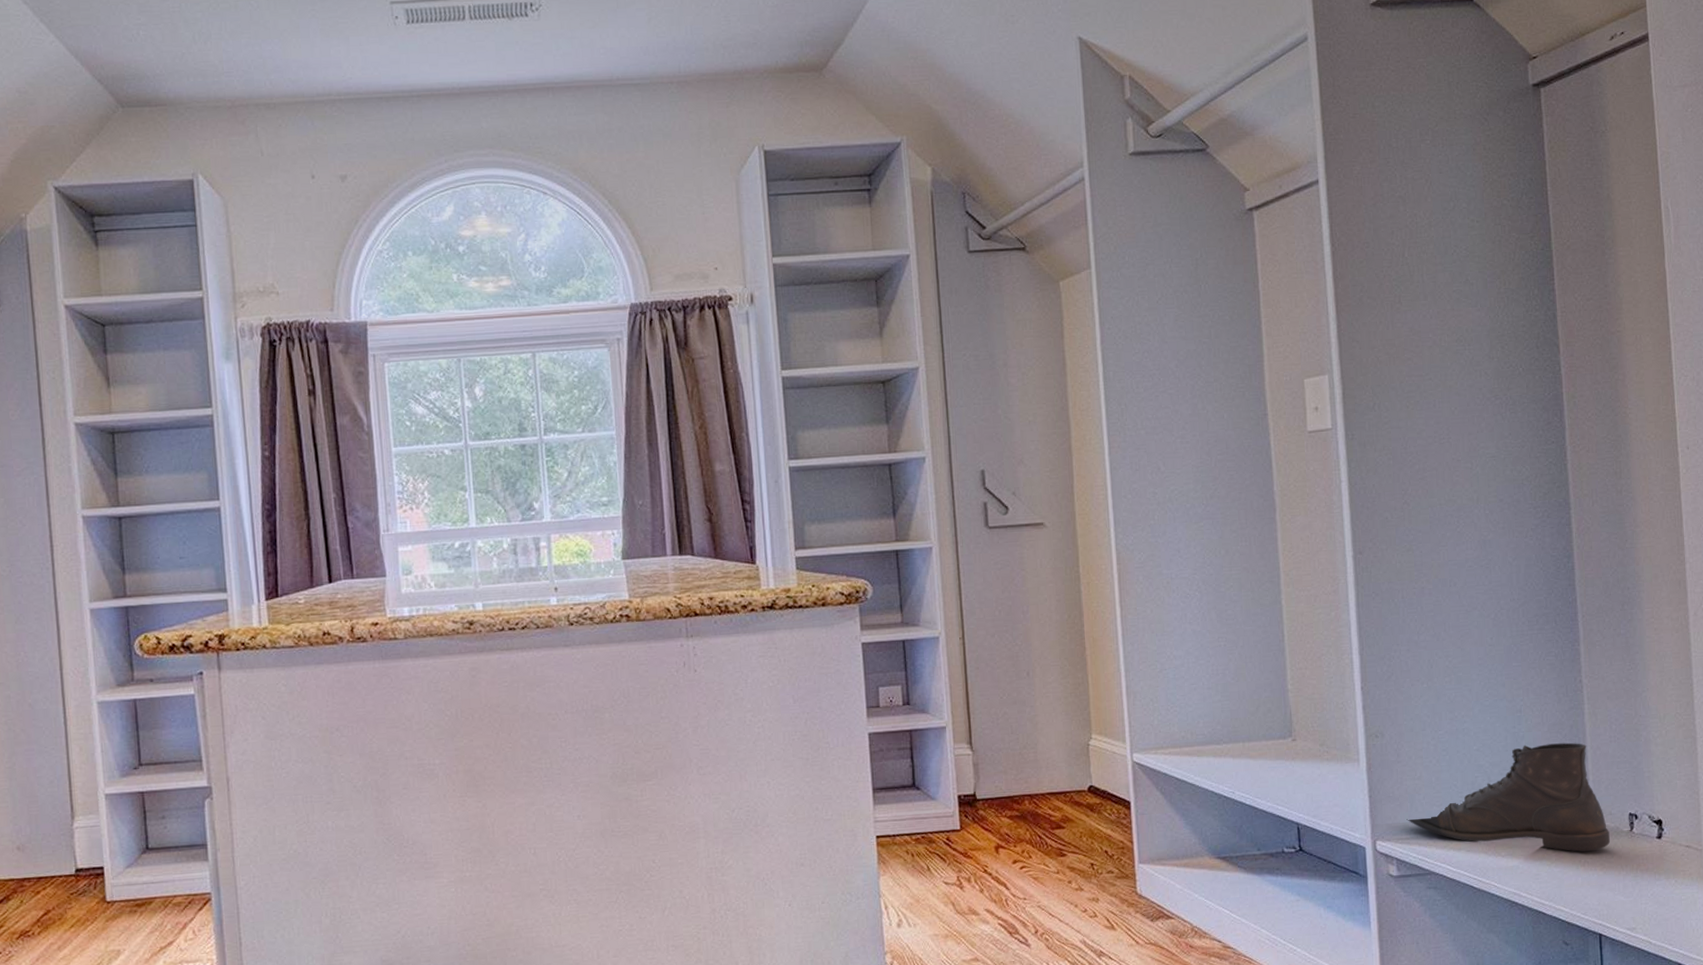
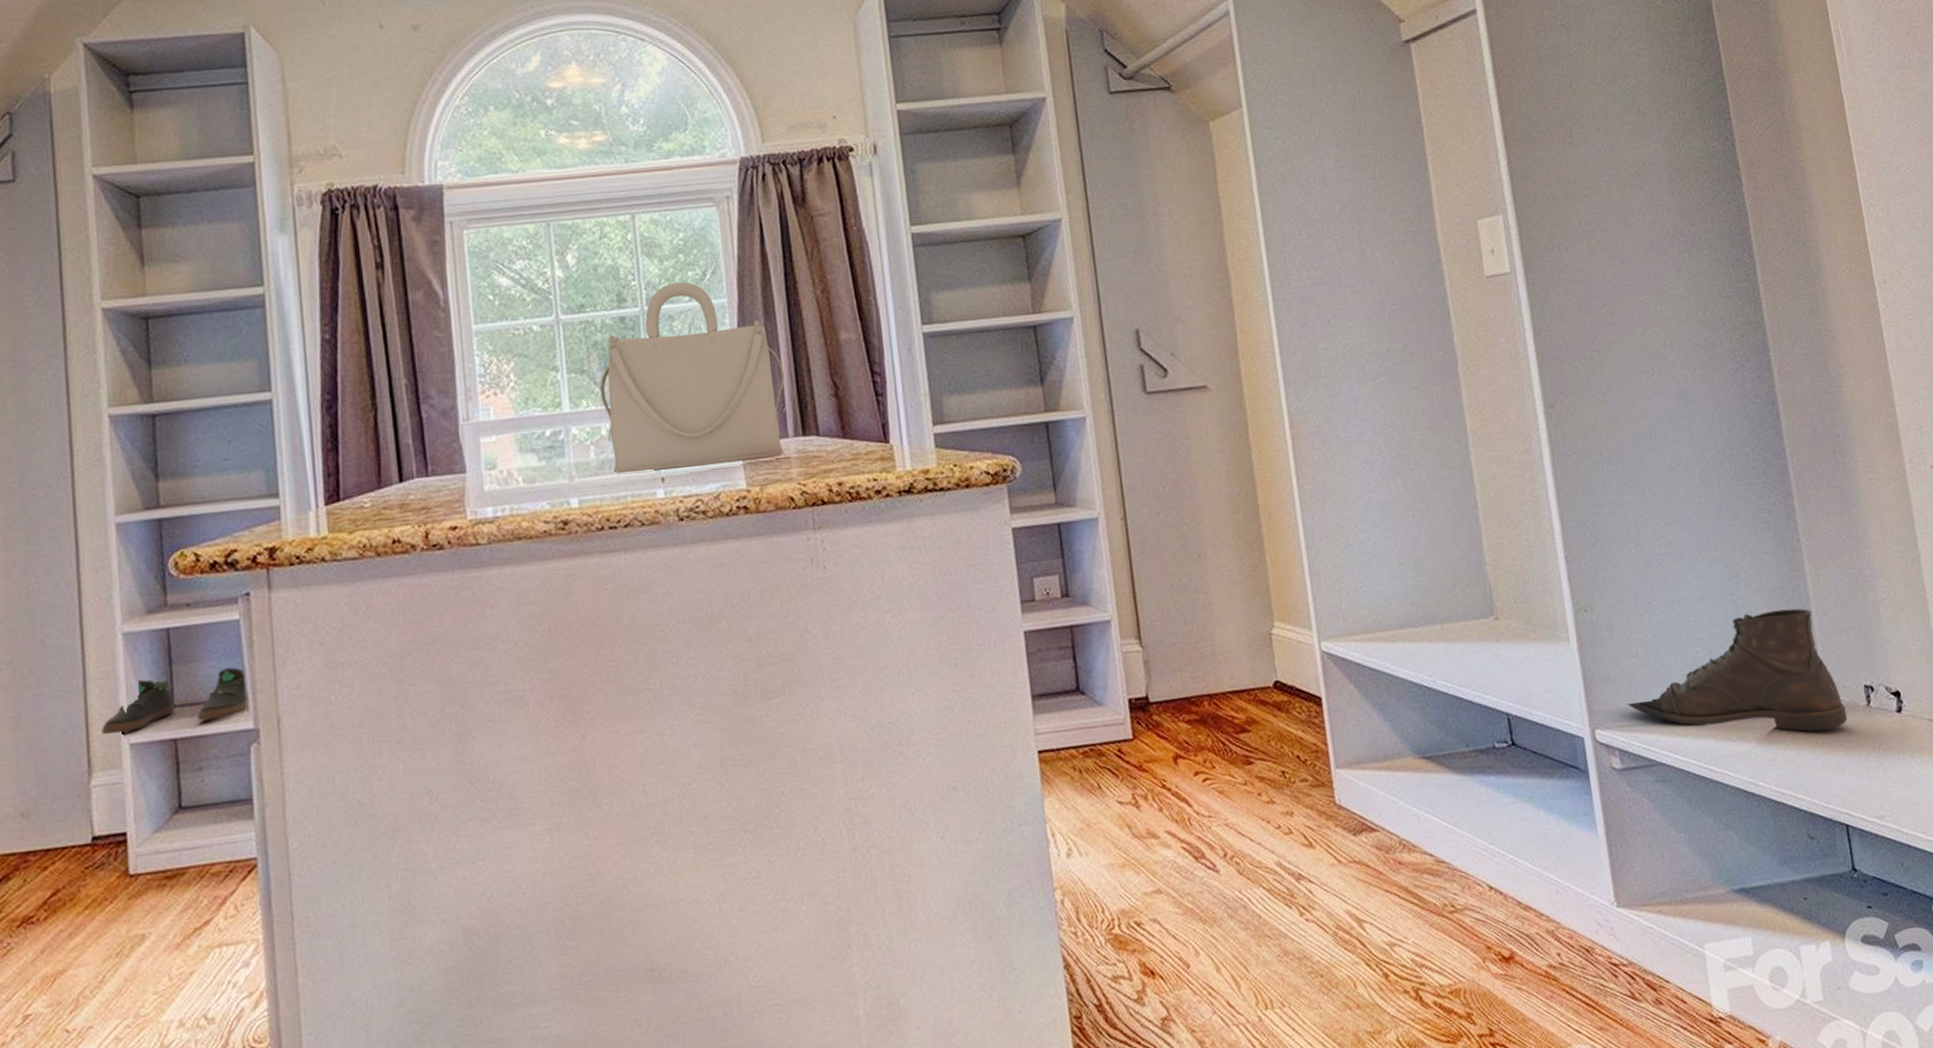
shoe: none [82,734,202,786] -> present [102,667,247,735]
handbag: none [502,415,665,583] -> present [599,282,785,475]

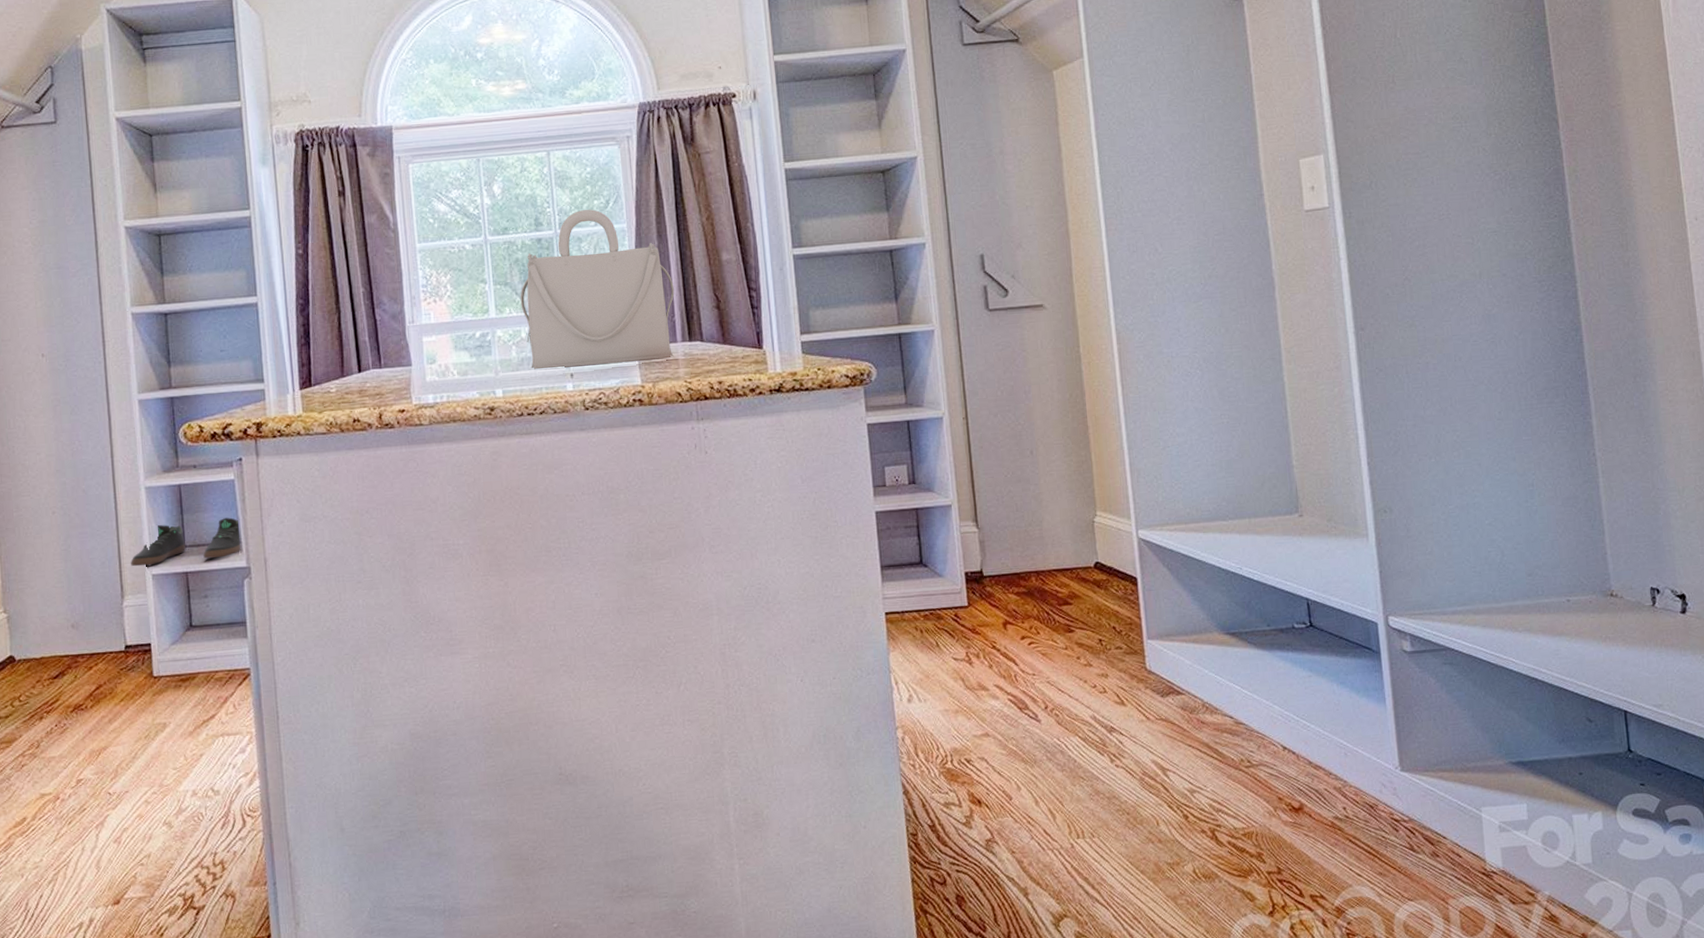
boot: present [1626,608,1848,732] -> none [1419,516,1632,627]

